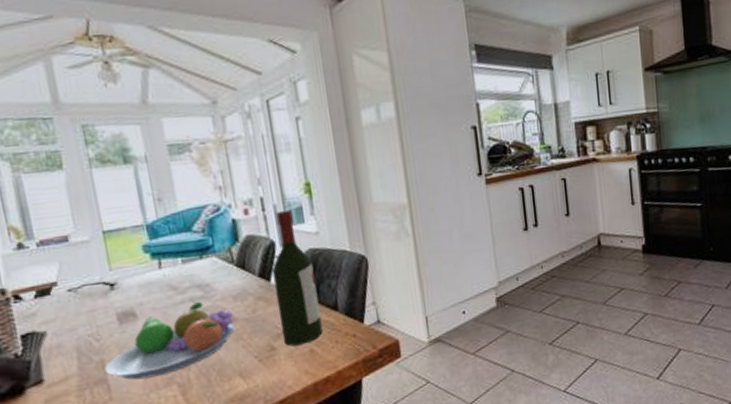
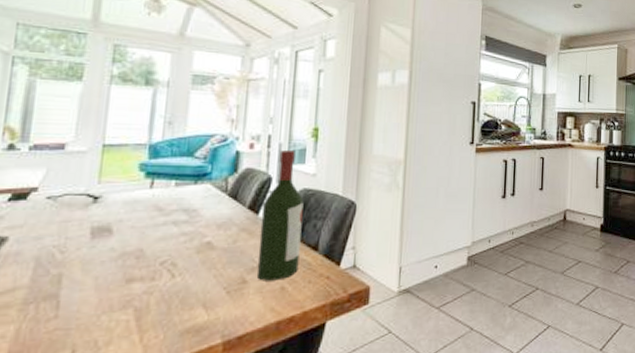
fruit bowl: present [105,302,236,380] -> none [60,226,213,299]

